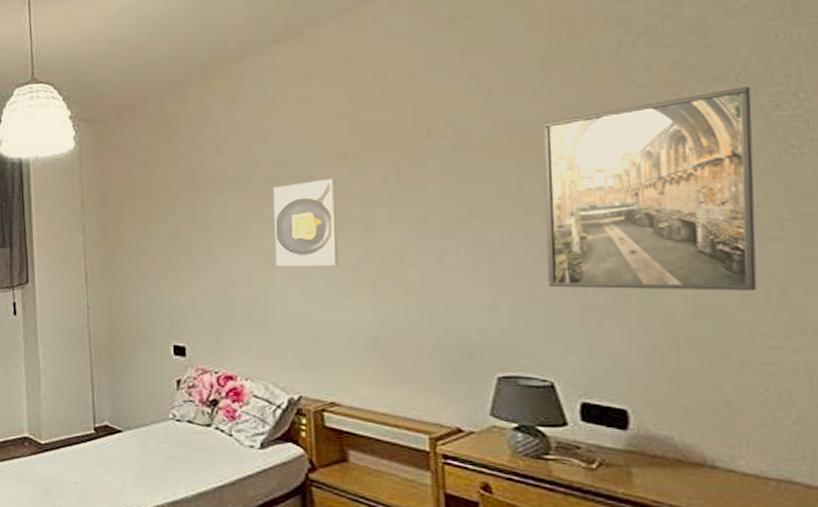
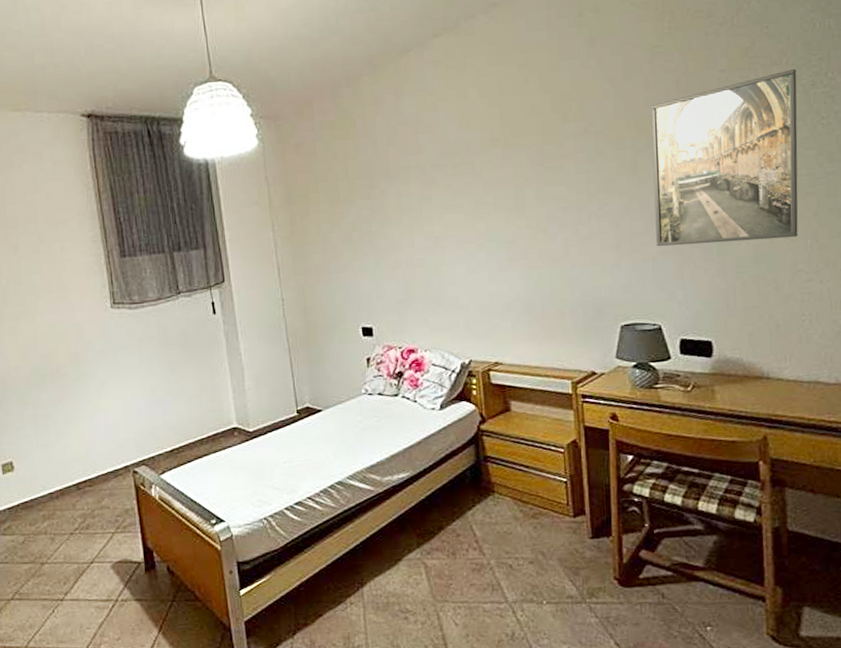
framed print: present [273,178,338,267] -> none [440,163,496,247]

